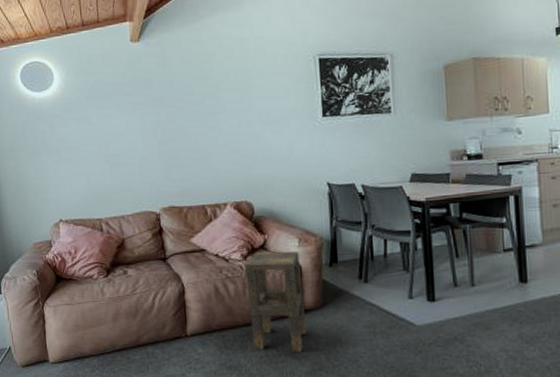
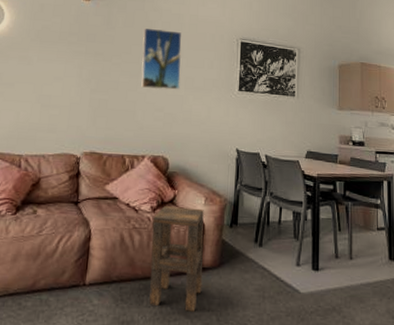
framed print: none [204,59,254,130] -> present [141,27,182,90]

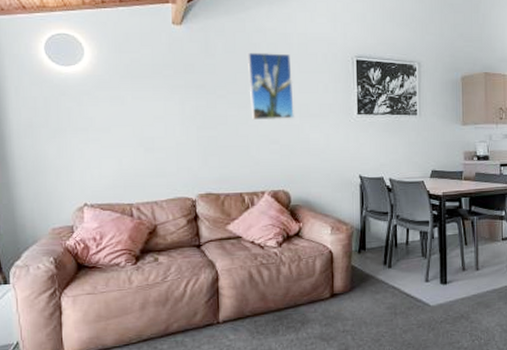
side table: present [149,206,204,312] -> none [280,238,335,335]

